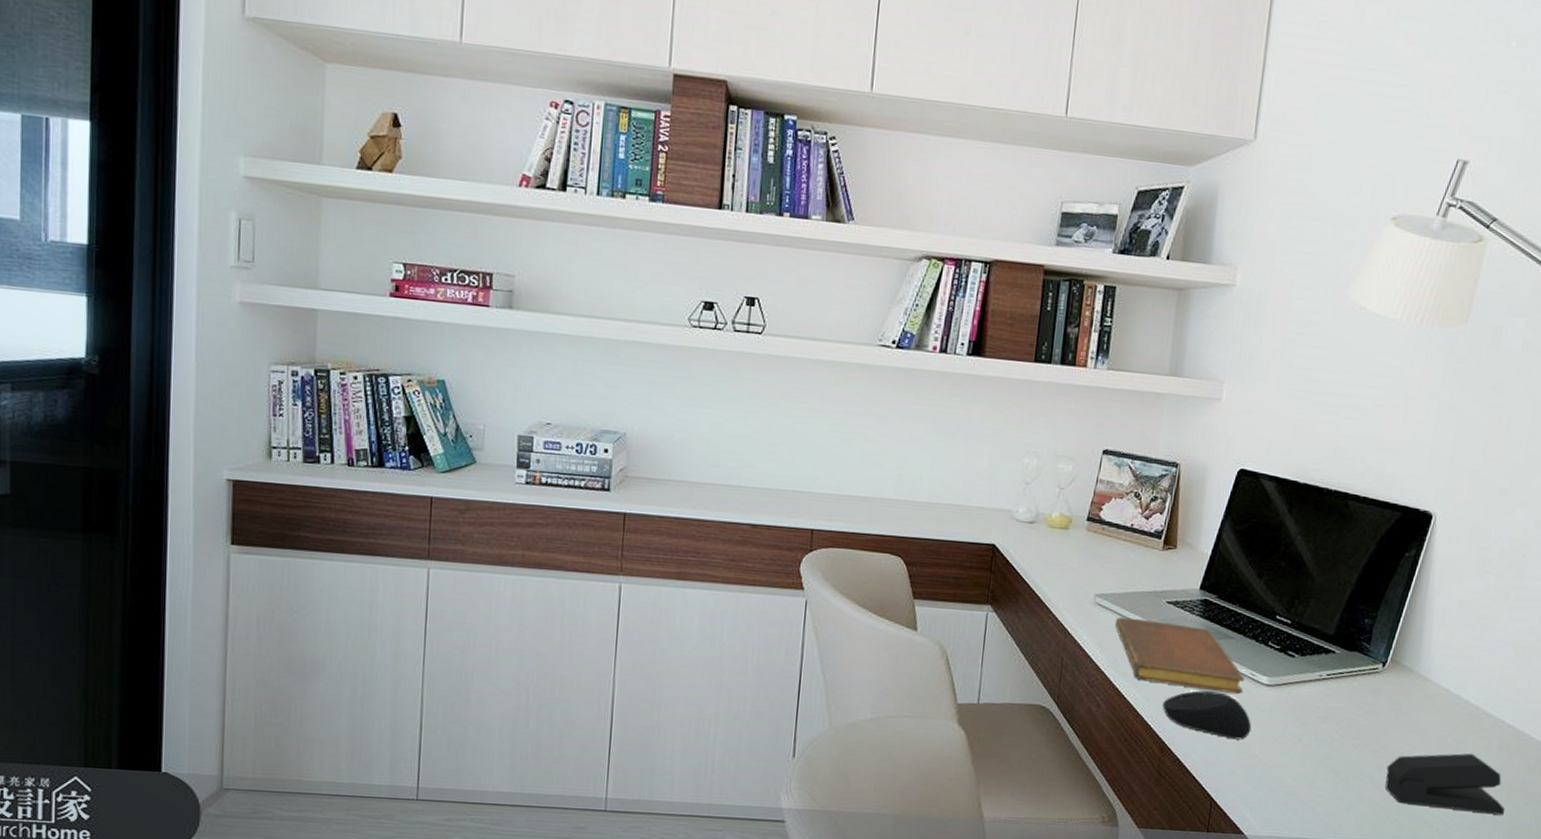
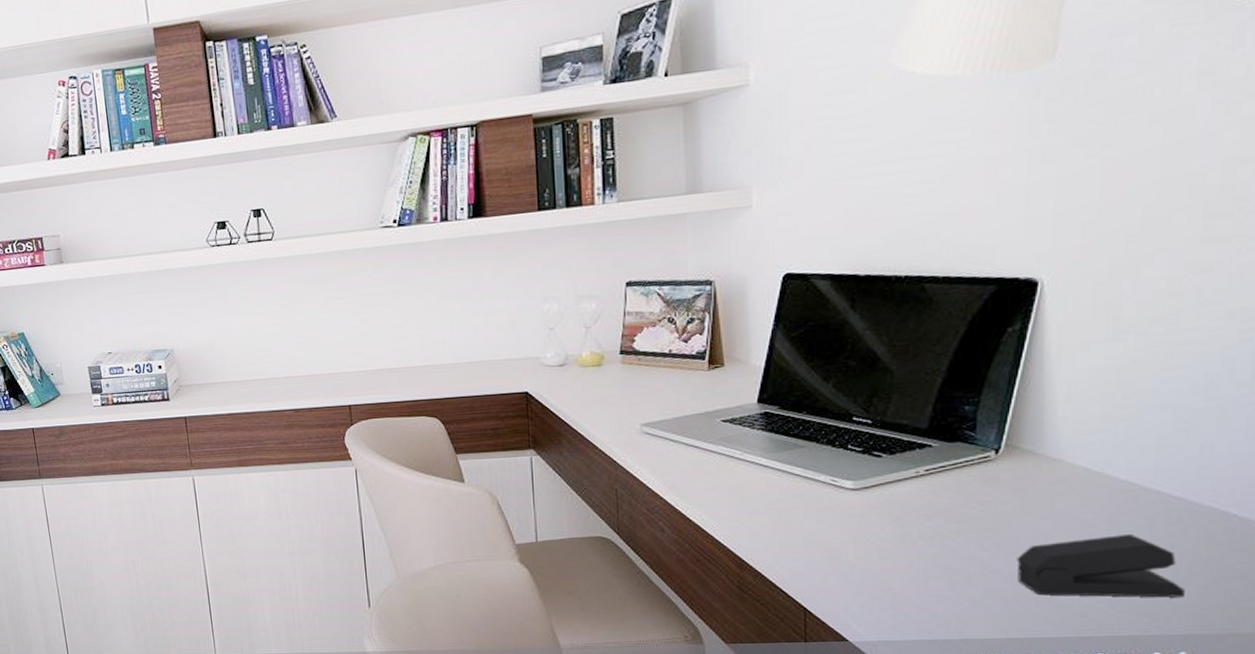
notebook: present [1115,617,1245,695] -> none [667,441,825,503]
computer mouse: present [1162,690,1252,740] -> none [734,503,841,548]

